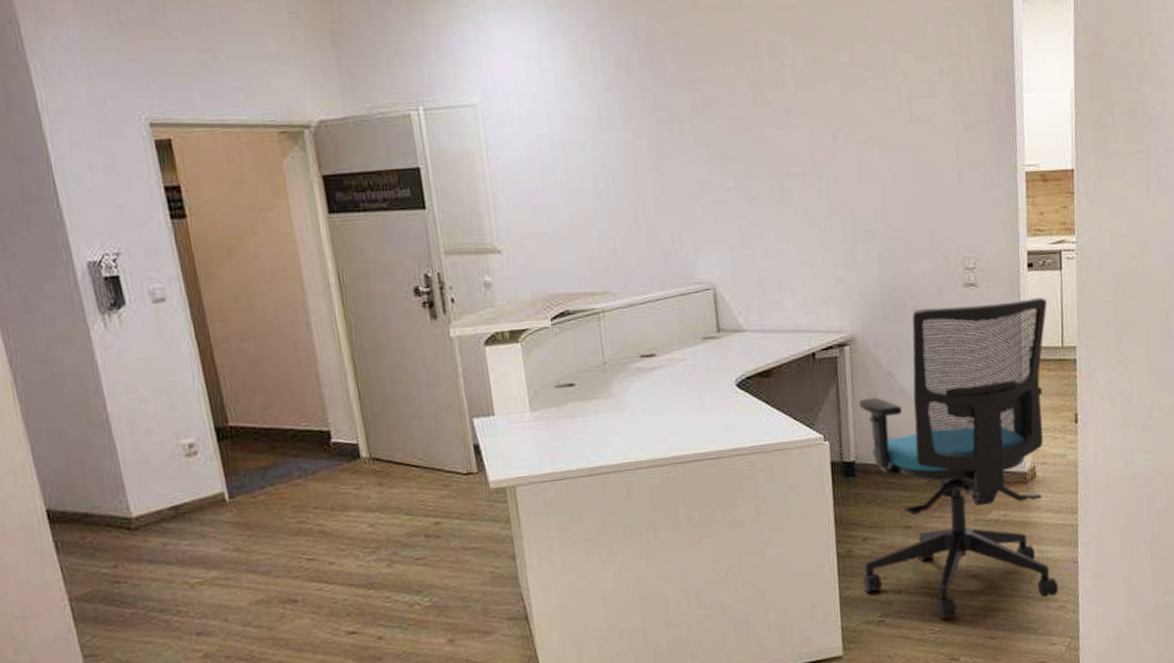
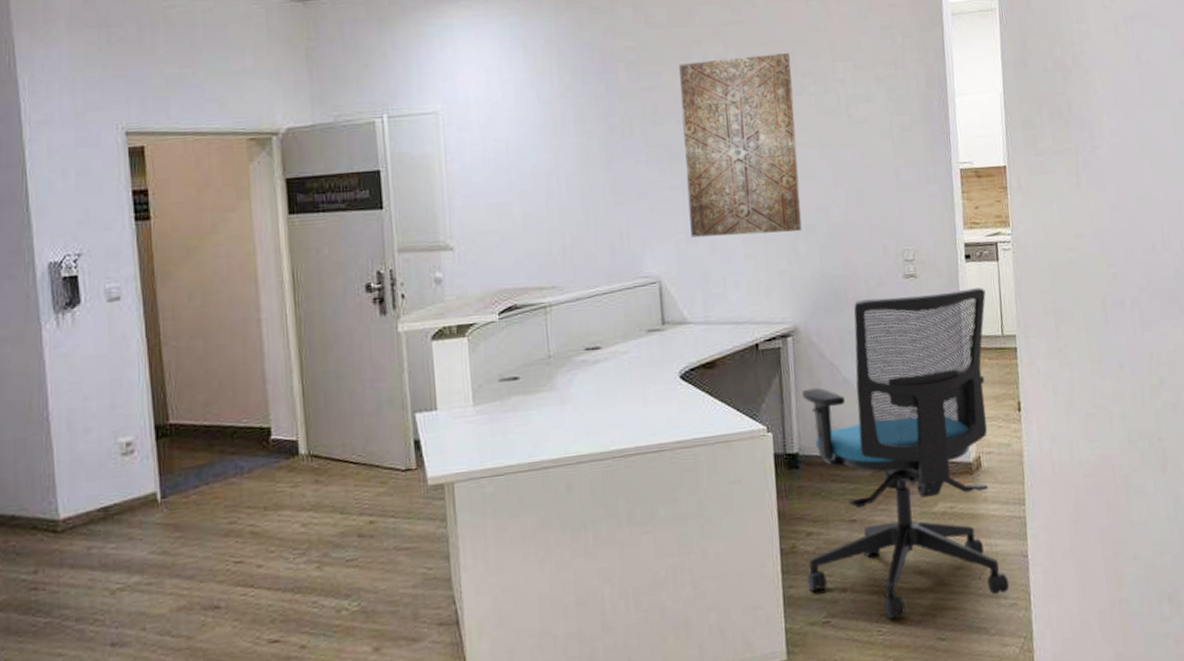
wall art: none [730,42,860,242] -> present [679,53,802,238]

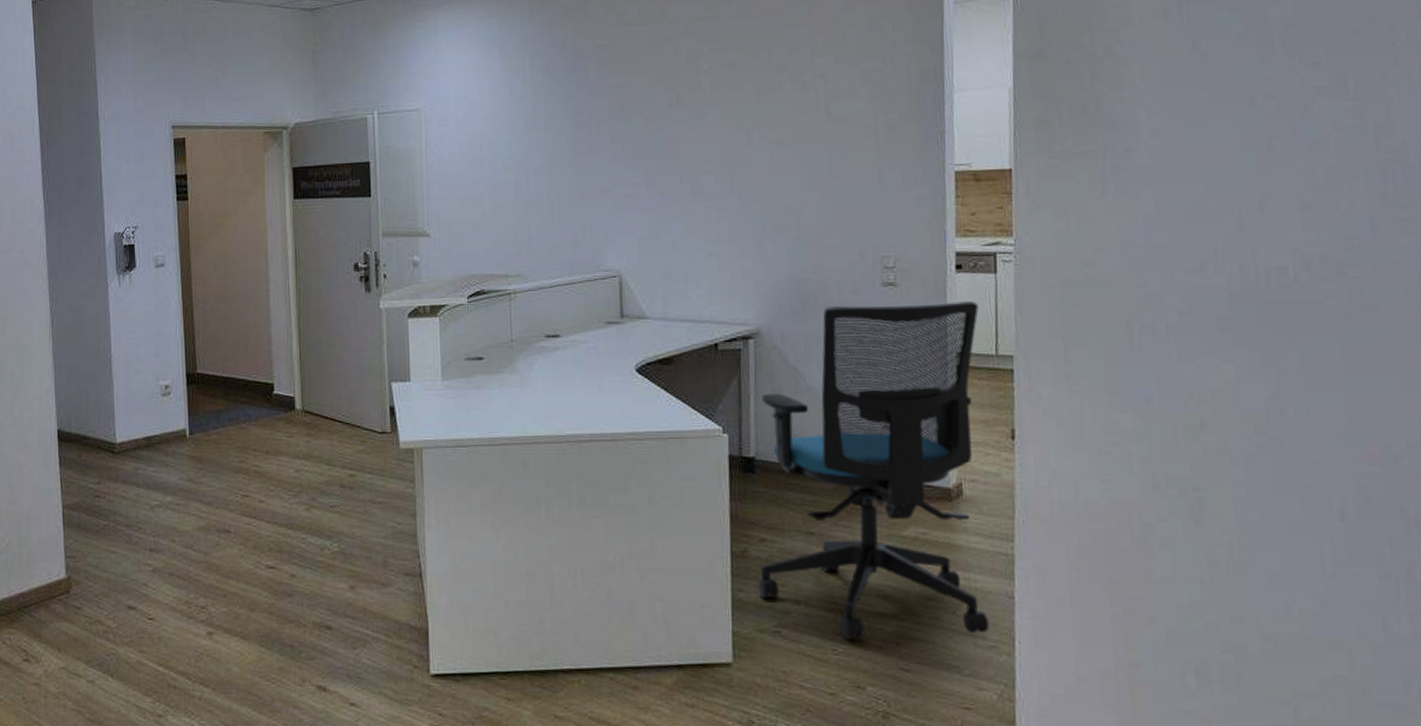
wall art: present [679,53,802,238] -> none [649,48,770,234]

